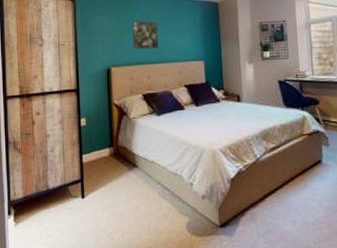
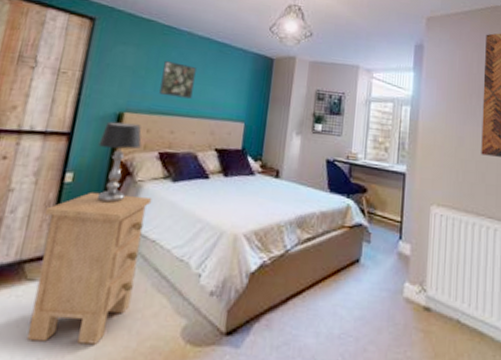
nightstand: none [73,129,145,239] -> present [26,192,152,345]
table lamp: none [98,75,129,137] -> present [96,121,142,203]

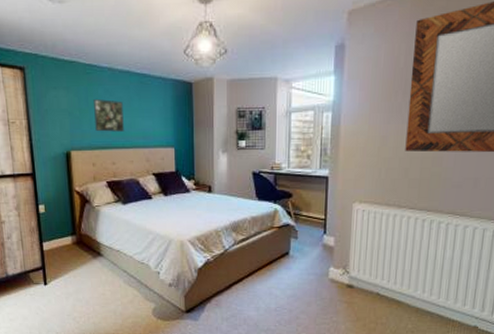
nightstand: present [26,192,152,345] -> none [31,218,111,323]
table lamp: present [96,121,142,203] -> none [57,160,91,225]

